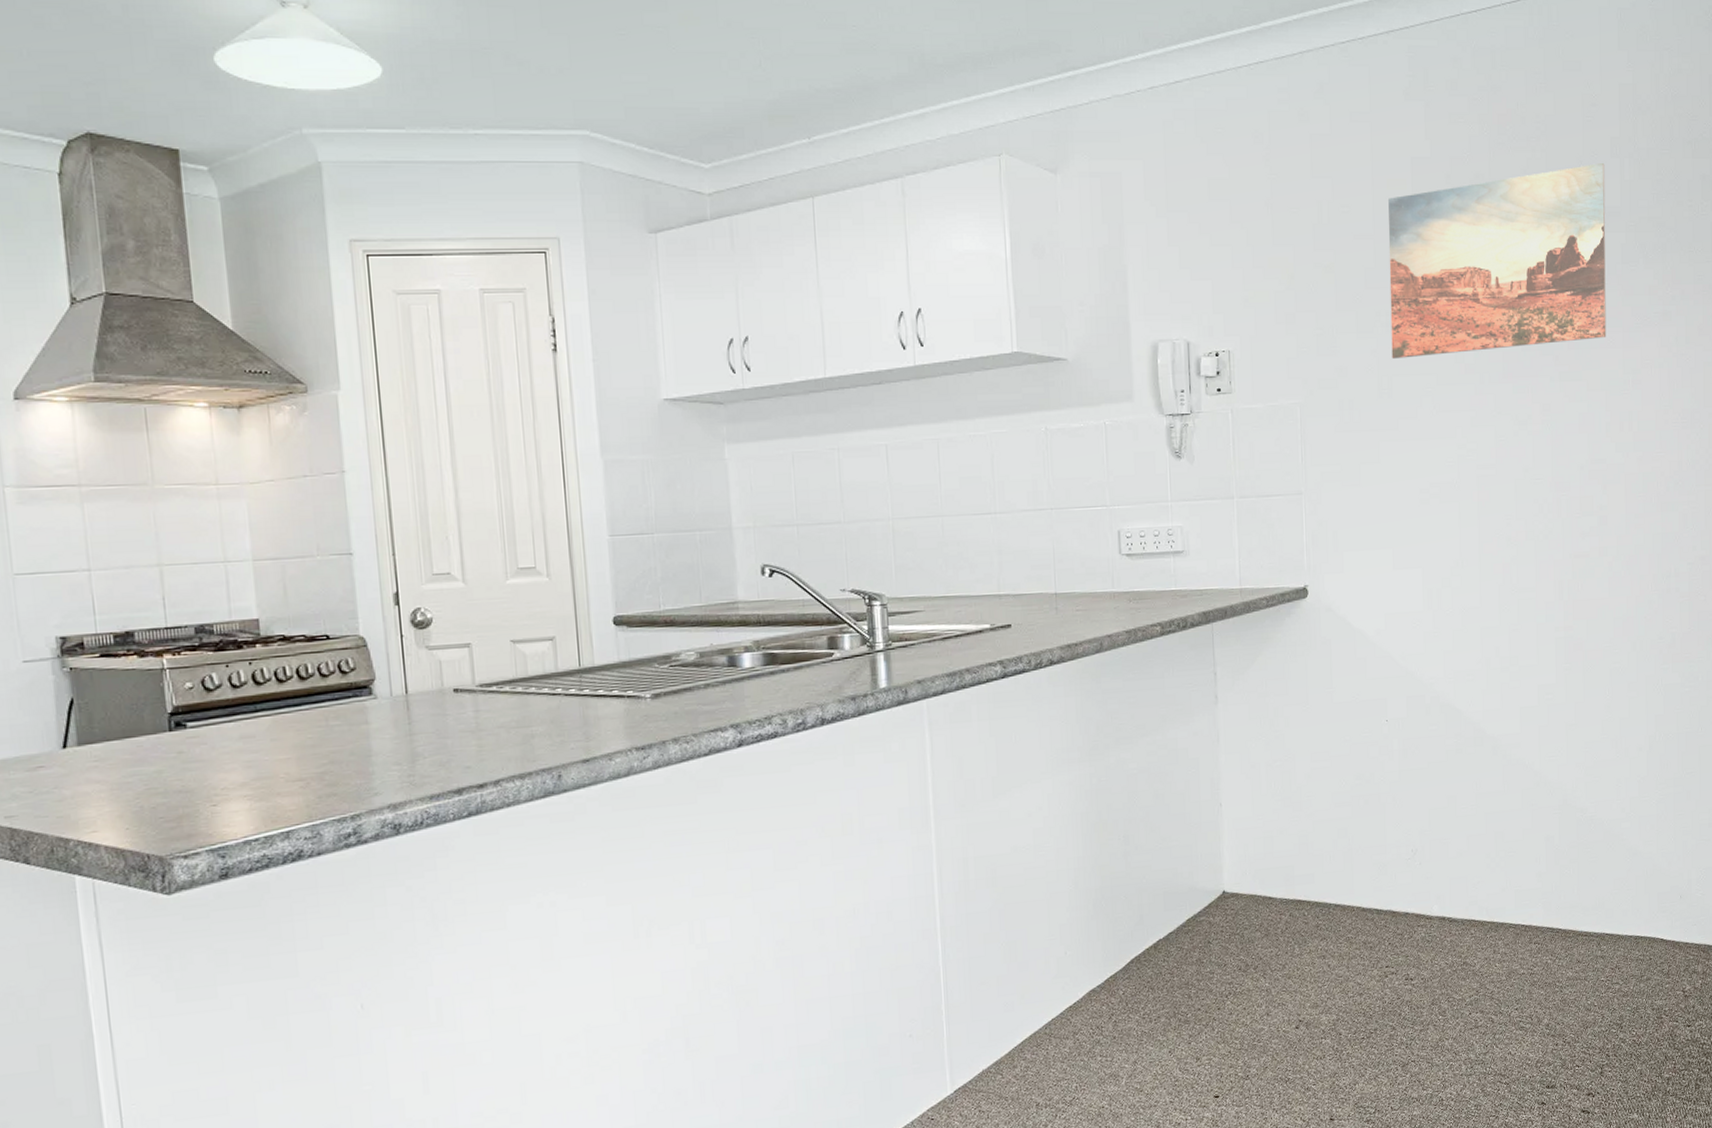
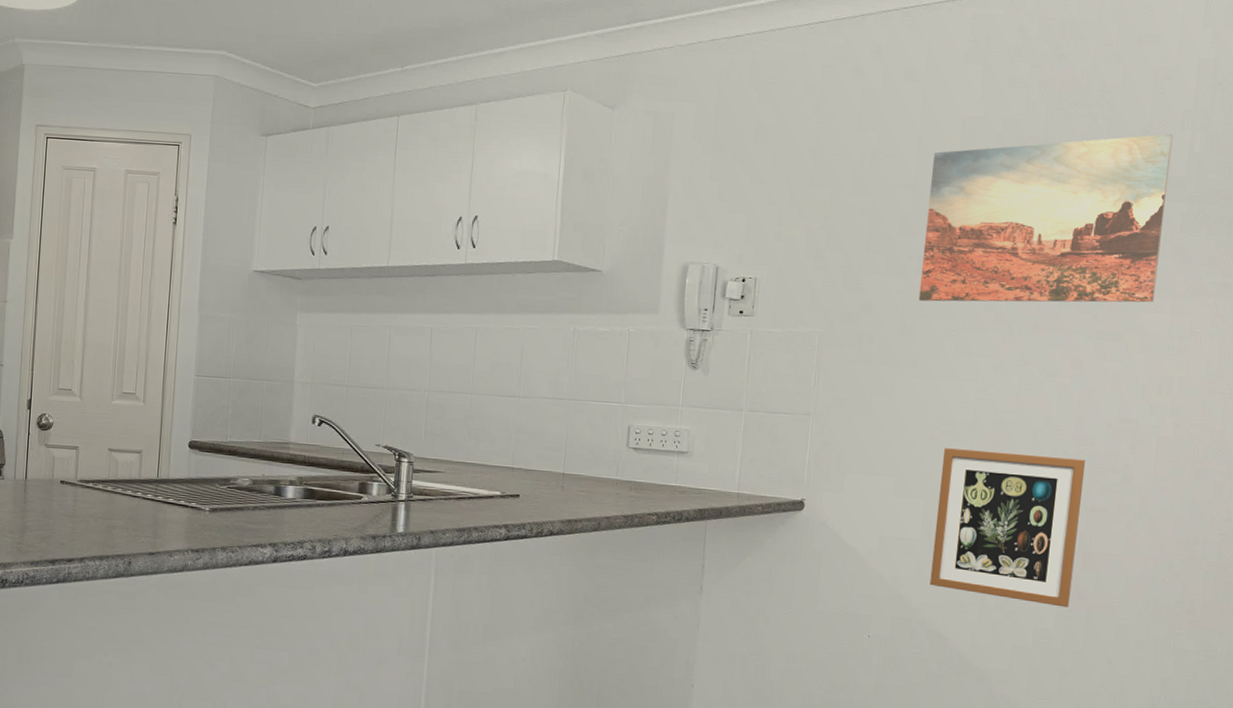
picture frame: none [1435,506,1567,660] -> present [929,448,1086,608]

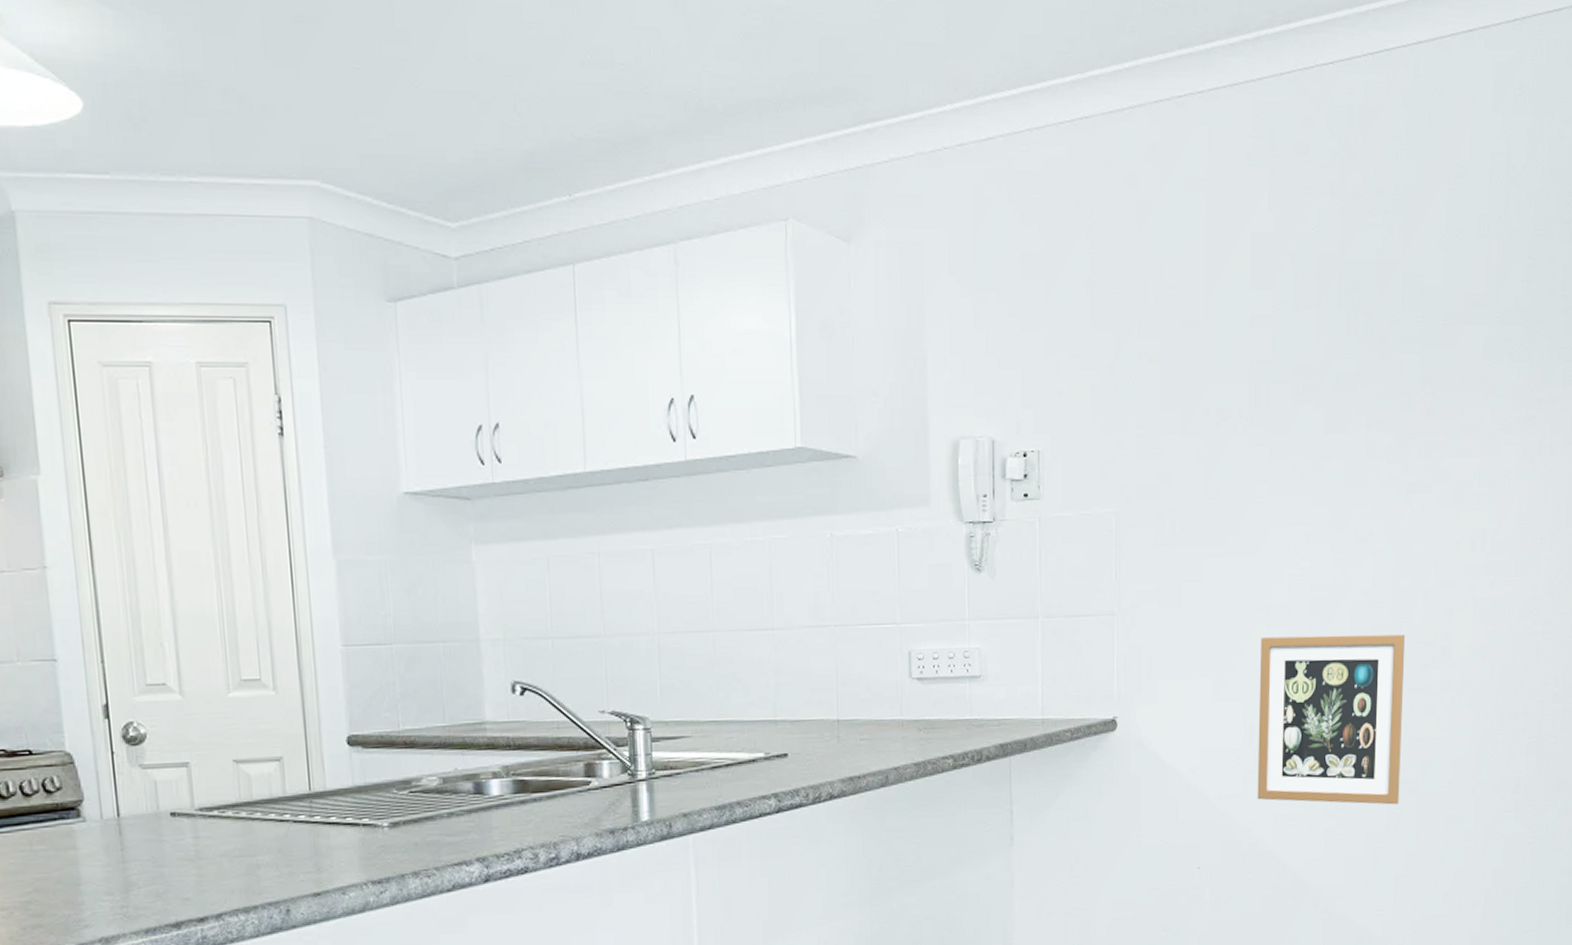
wall art: present [918,134,1173,303] -> none [1220,244,1470,464]

